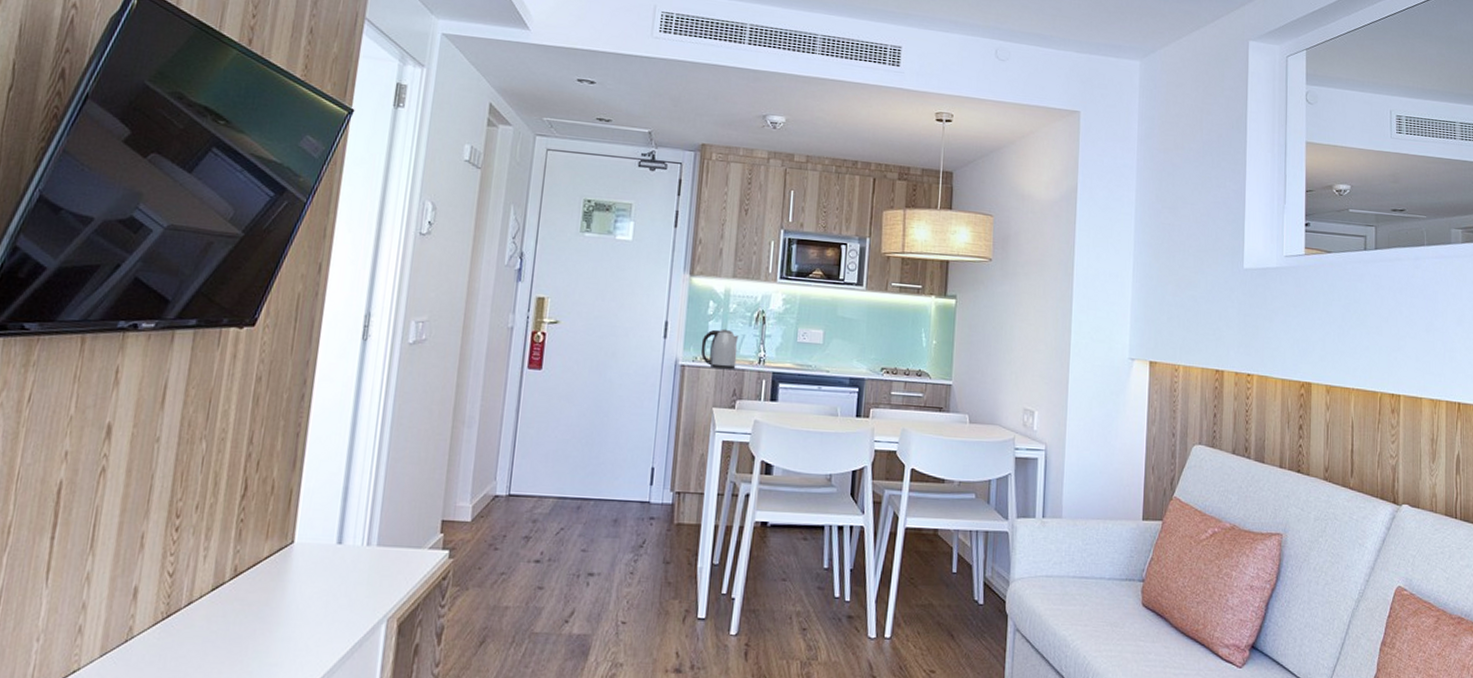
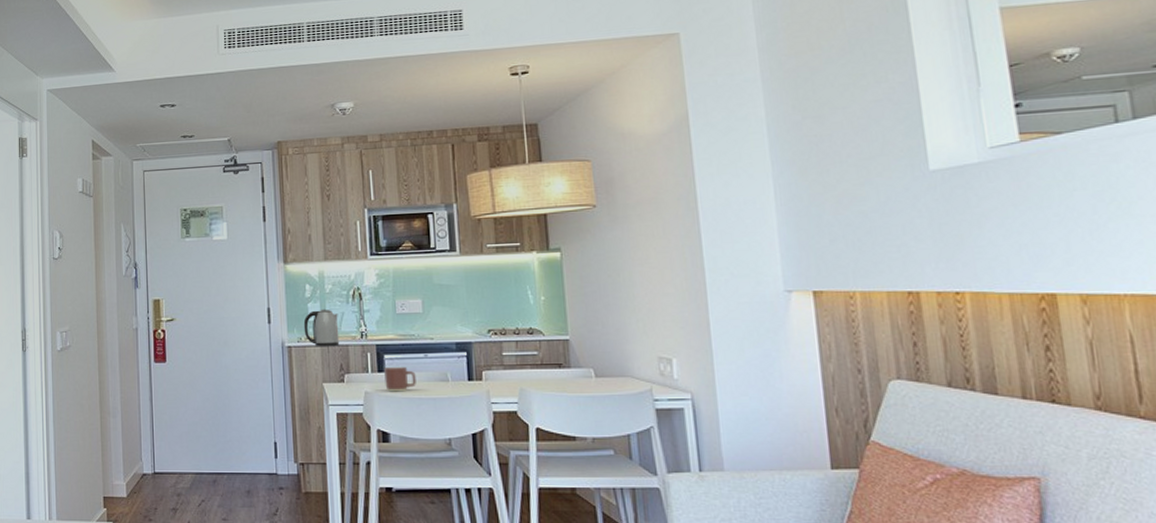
mug: none [775,396,807,423] -> present [384,366,416,392]

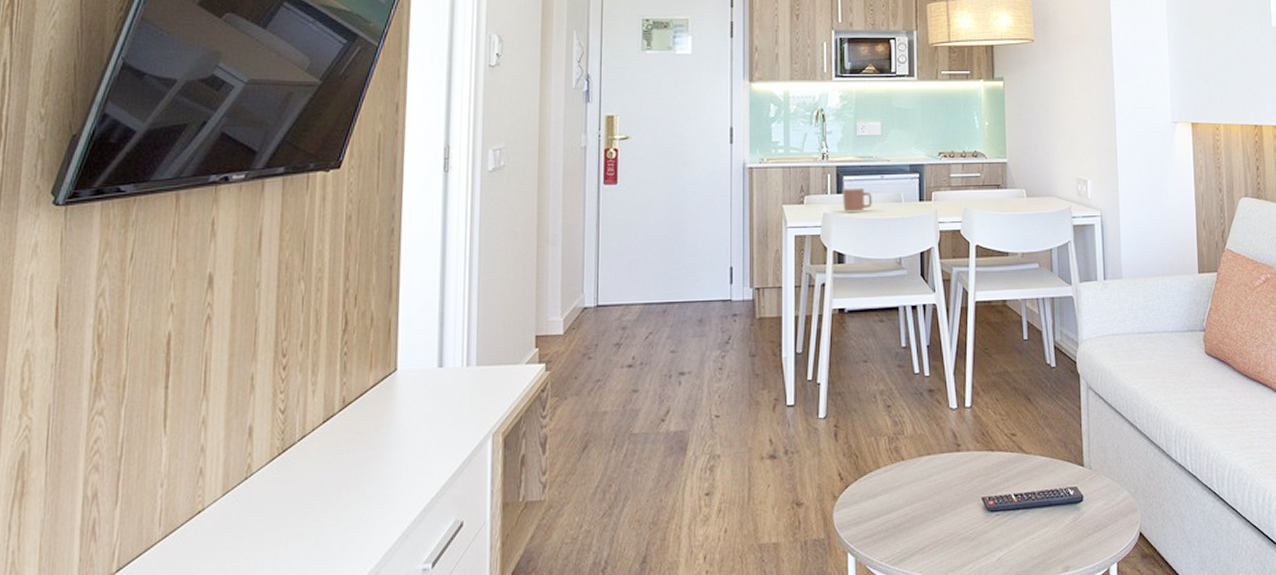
kettle: present [303,309,340,347] -> none [766,129,801,168]

